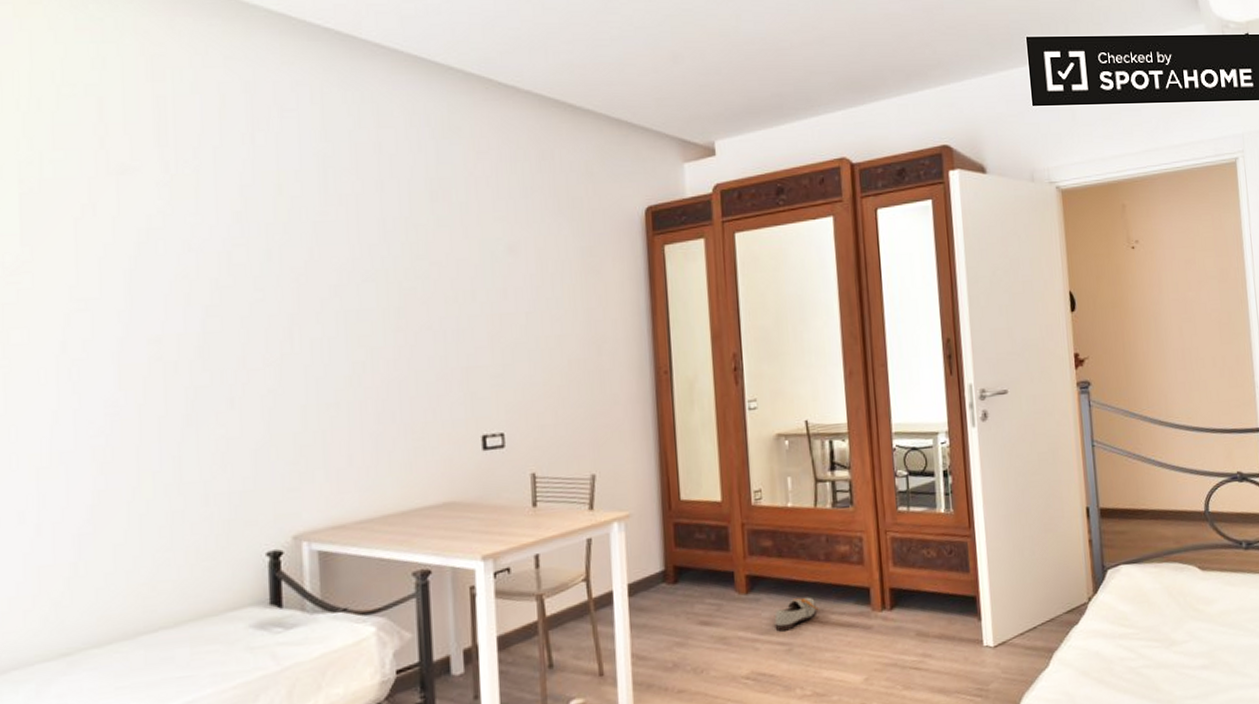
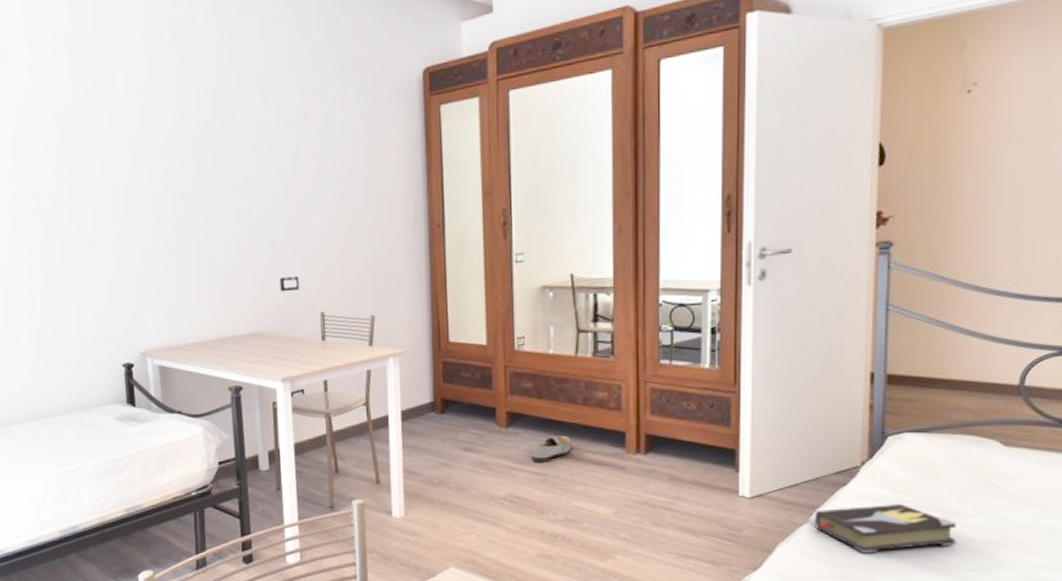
hardback book: none [1054,637,1176,694] -> present [814,504,957,553]

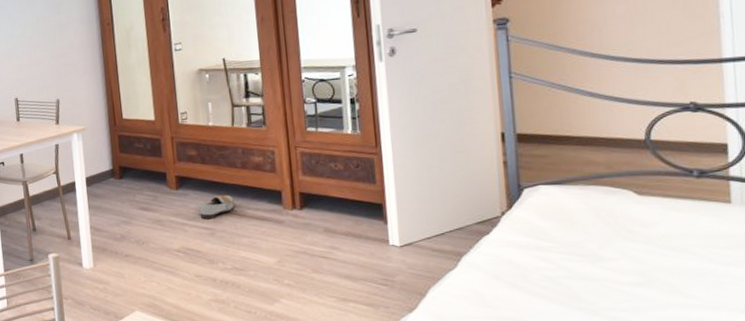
hardback book: present [814,504,957,553] -> none [462,250,602,296]

